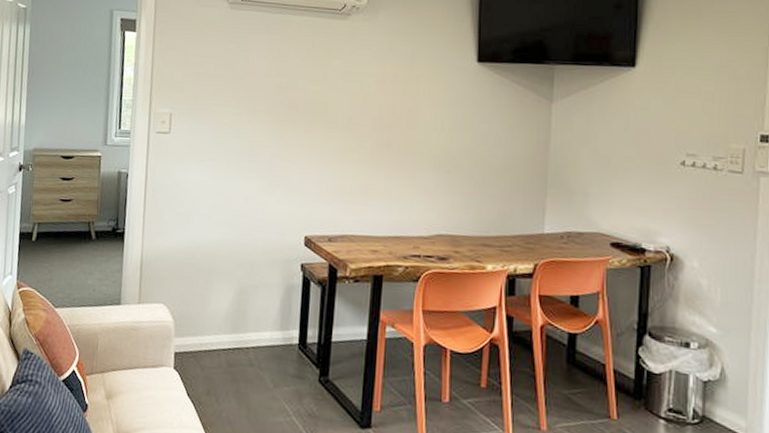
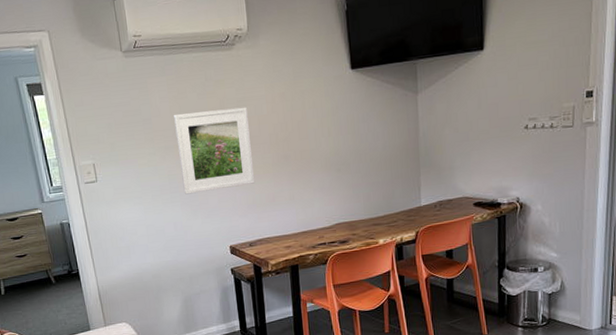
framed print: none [264,76,353,169] -> present [174,107,255,195]

